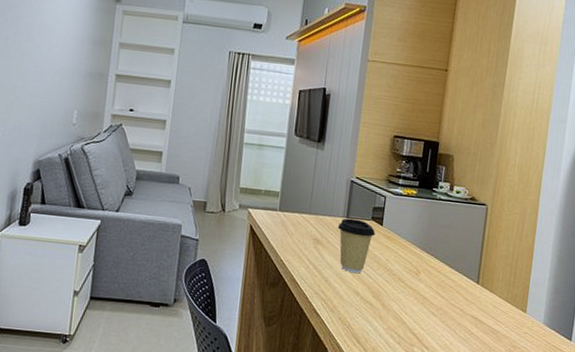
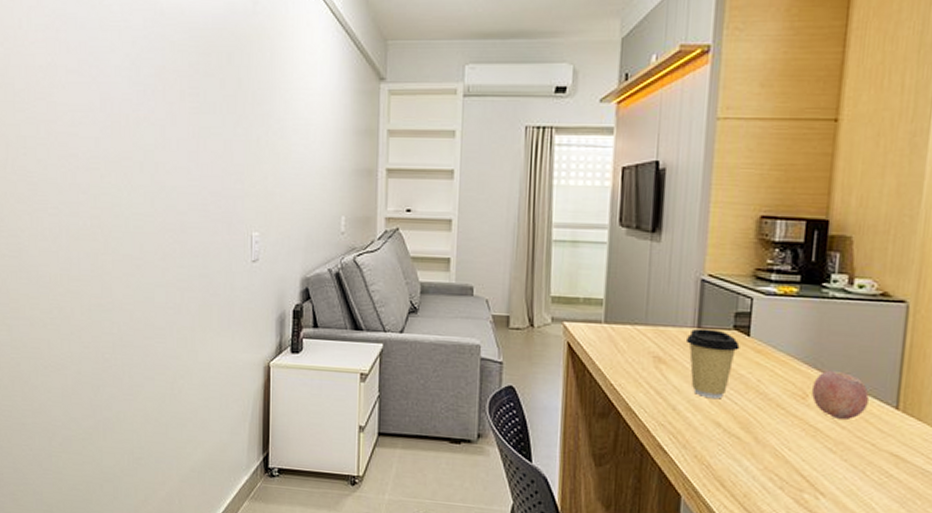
fruit: none [422,253,460,292] -> present [811,370,869,421]

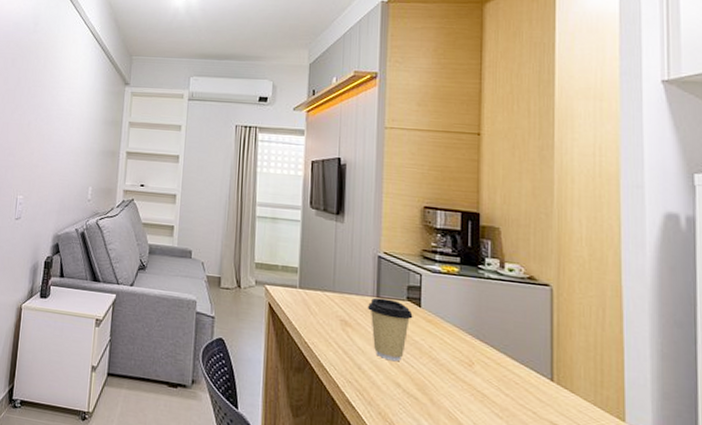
fruit: present [811,370,869,421] -> none [476,341,526,388]

